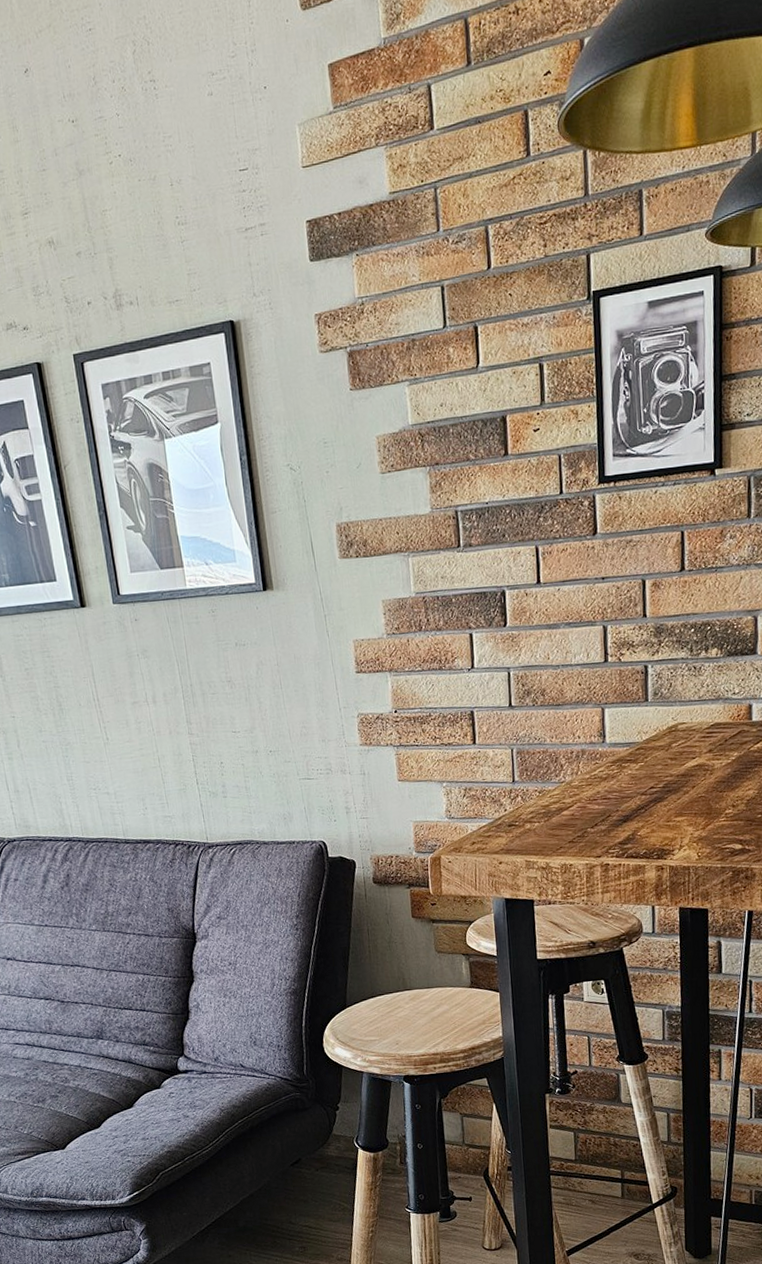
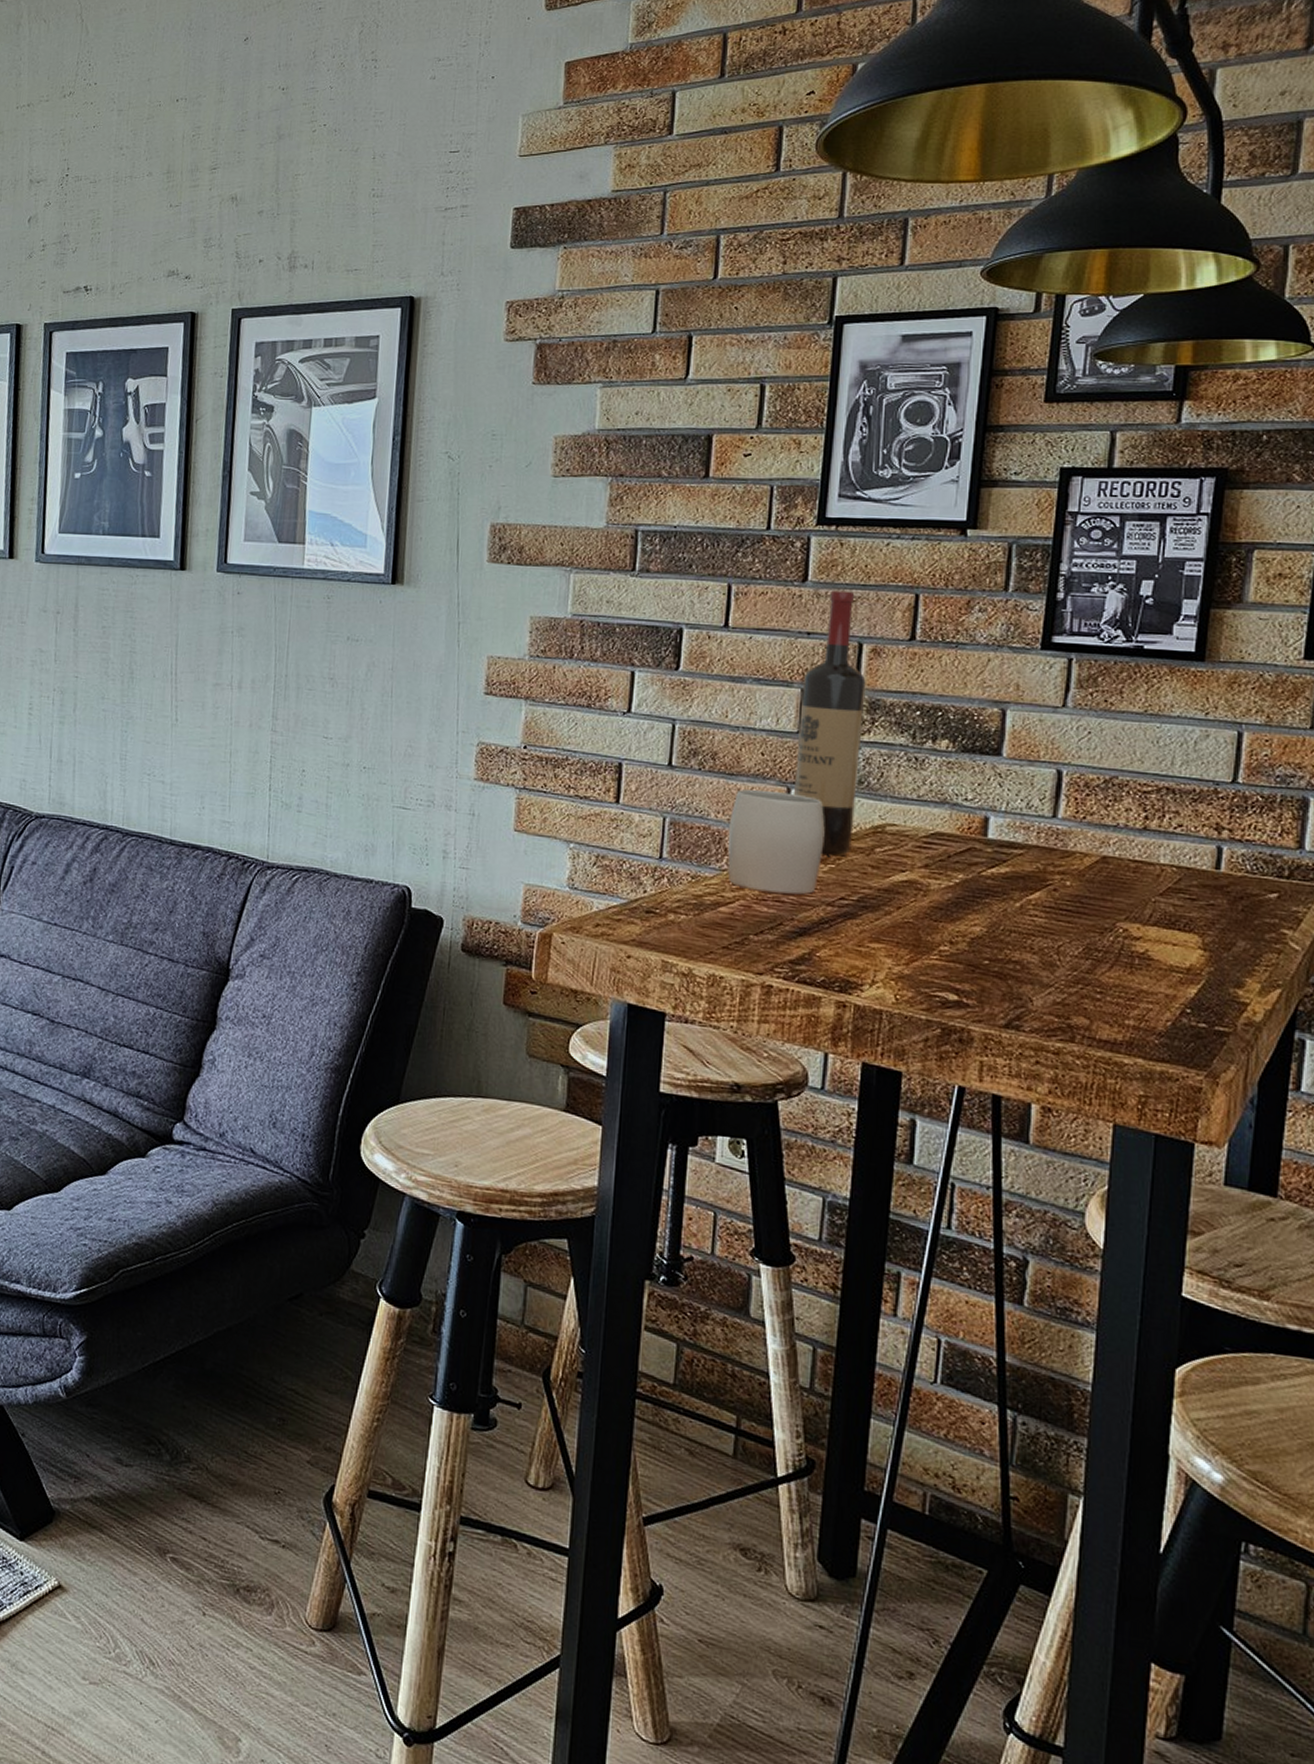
mug: none [561,712,634,794] -> present [727,789,825,896]
wine bottle: none [603,537,655,757] -> present [793,590,866,857]

